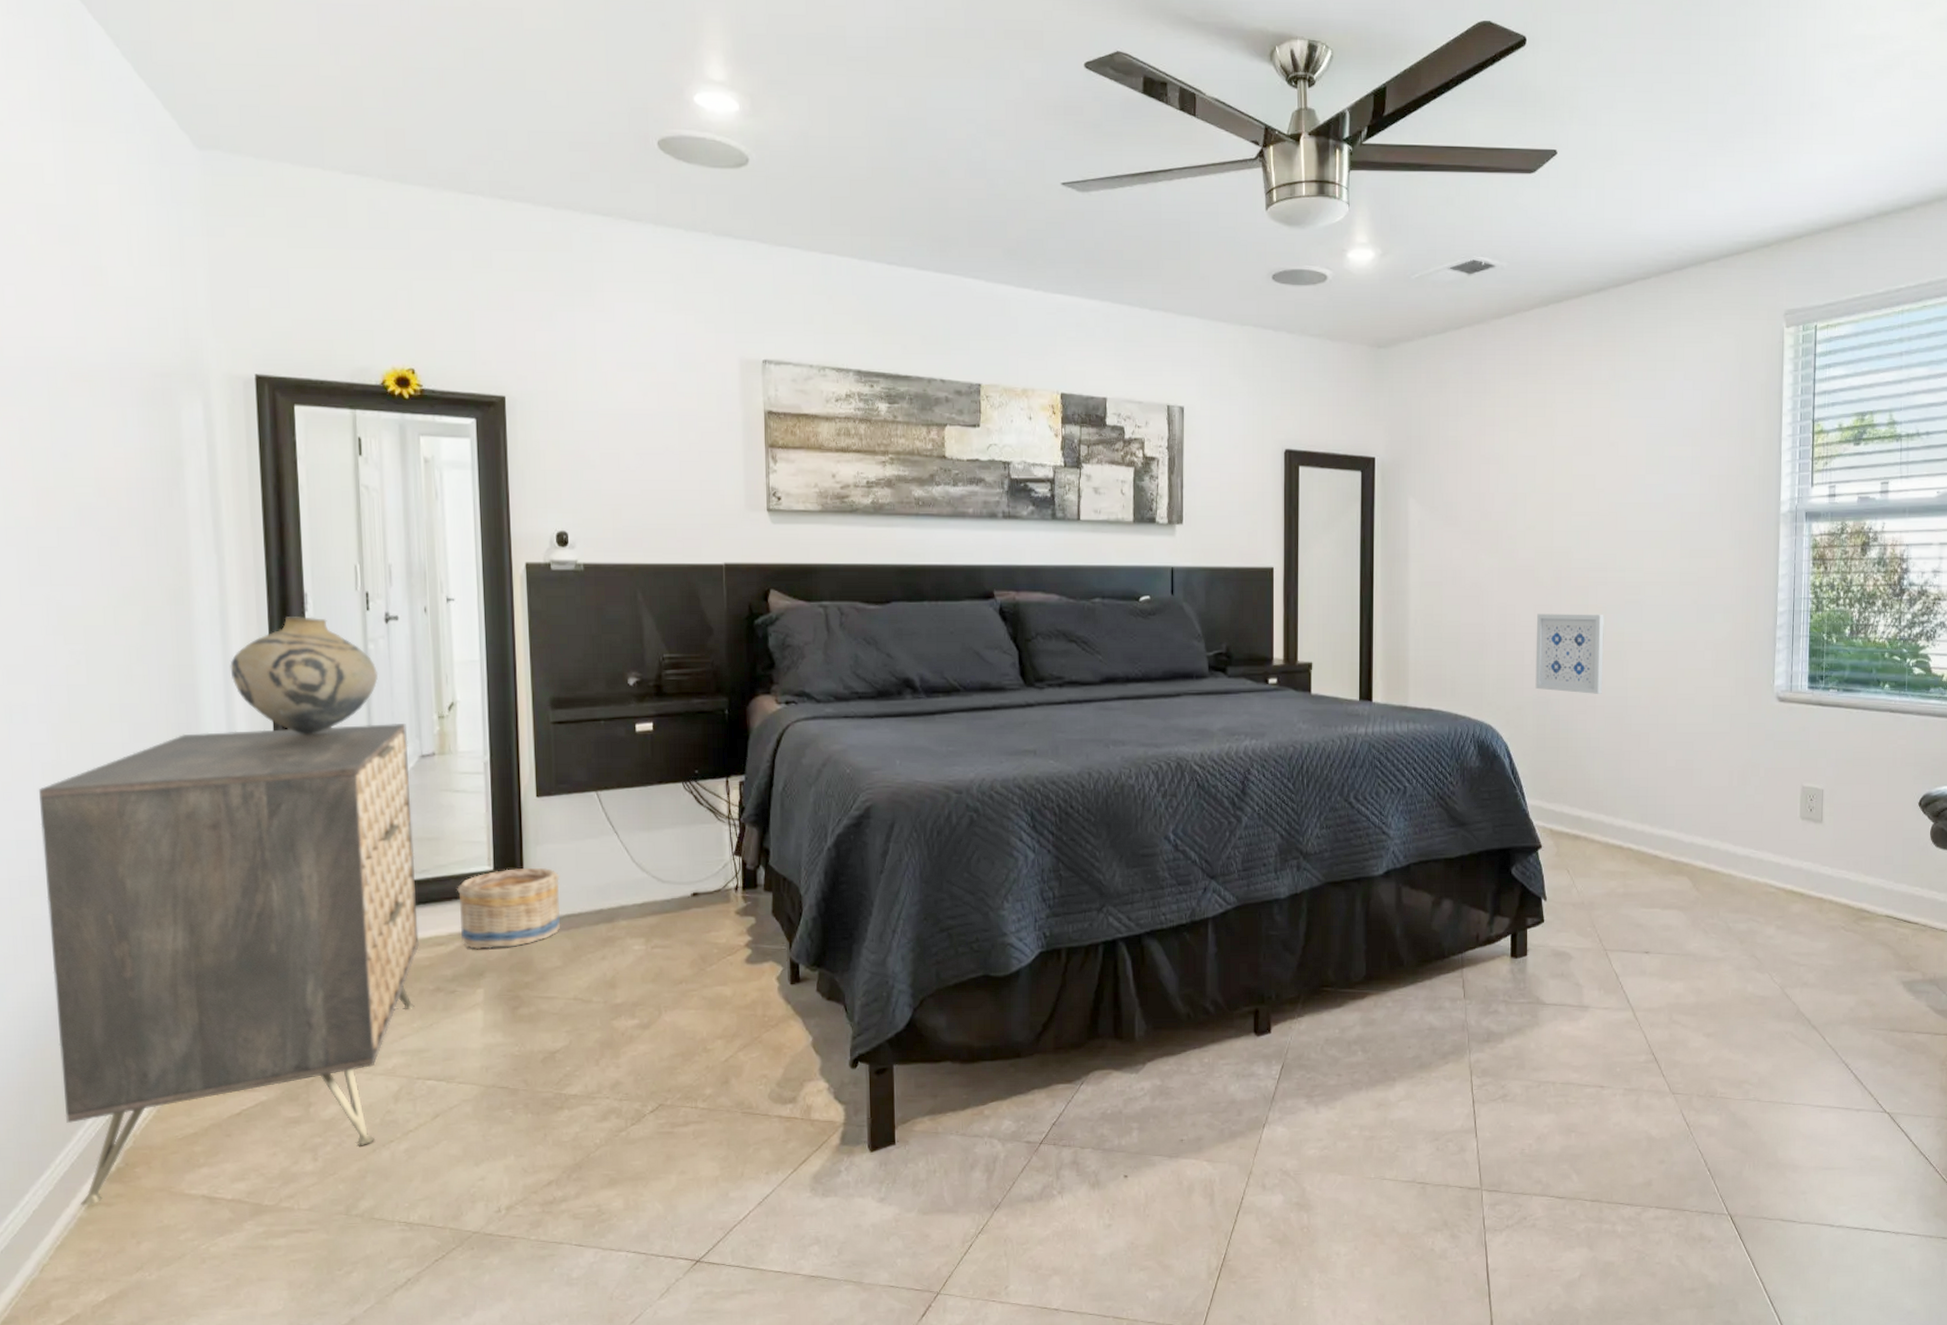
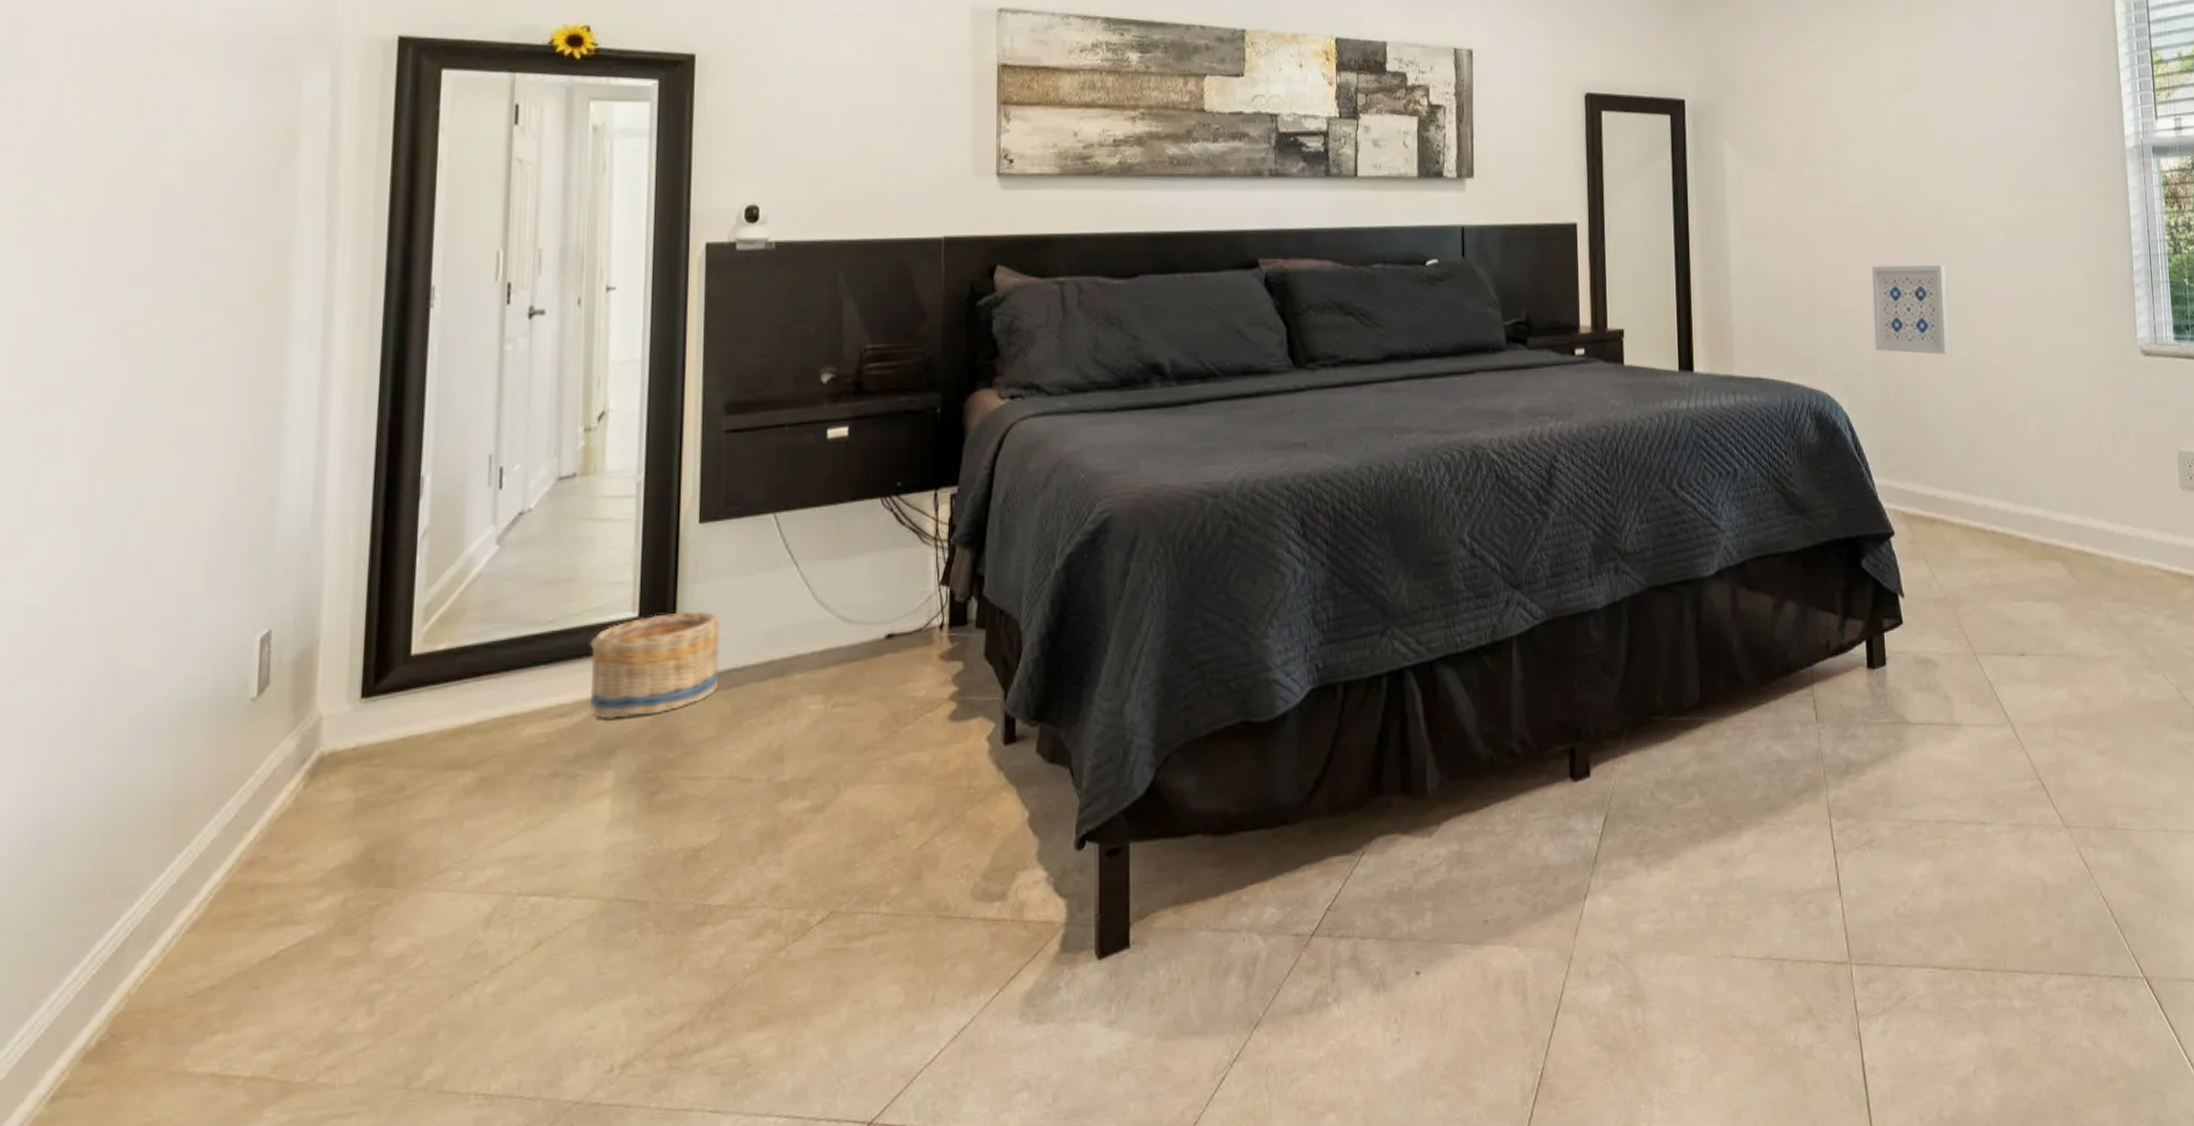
dresser: present [39,724,419,1206] -> none [36,439,544,1100]
vase: present [230,617,379,735] -> none [328,314,515,458]

